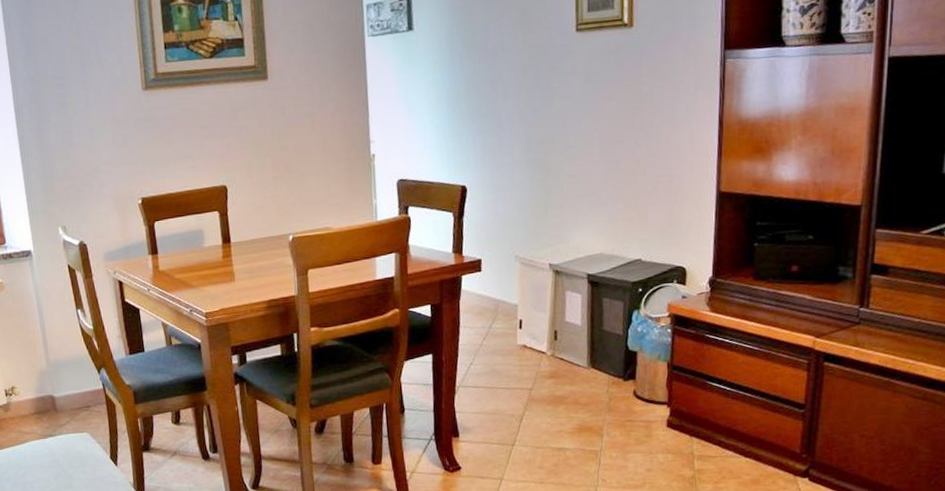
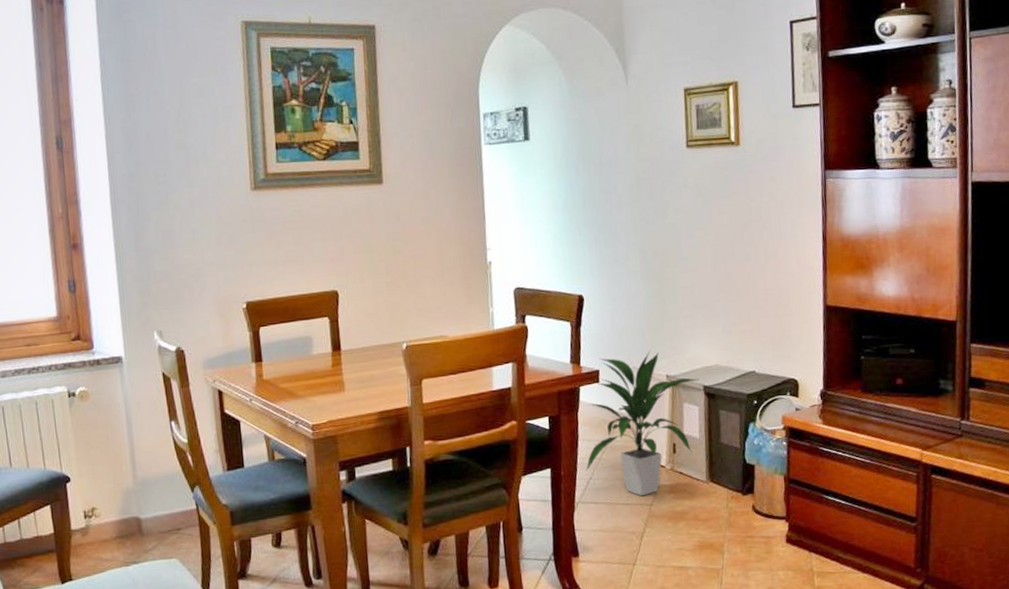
indoor plant: none [467,239,583,381] -> present [586,350,700,496]

